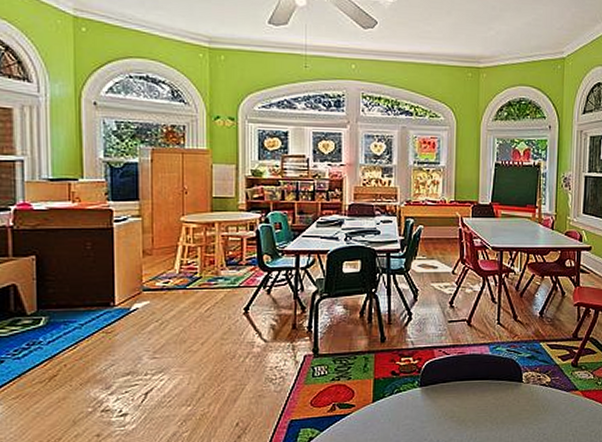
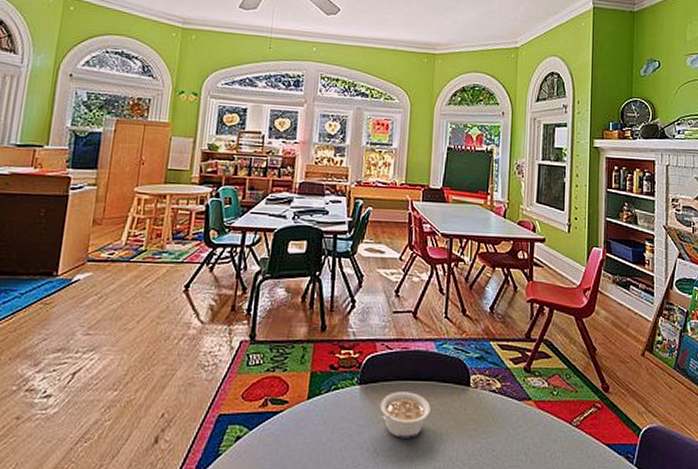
legume: none [440,390,487,430] -> present [380,392,431,438]

